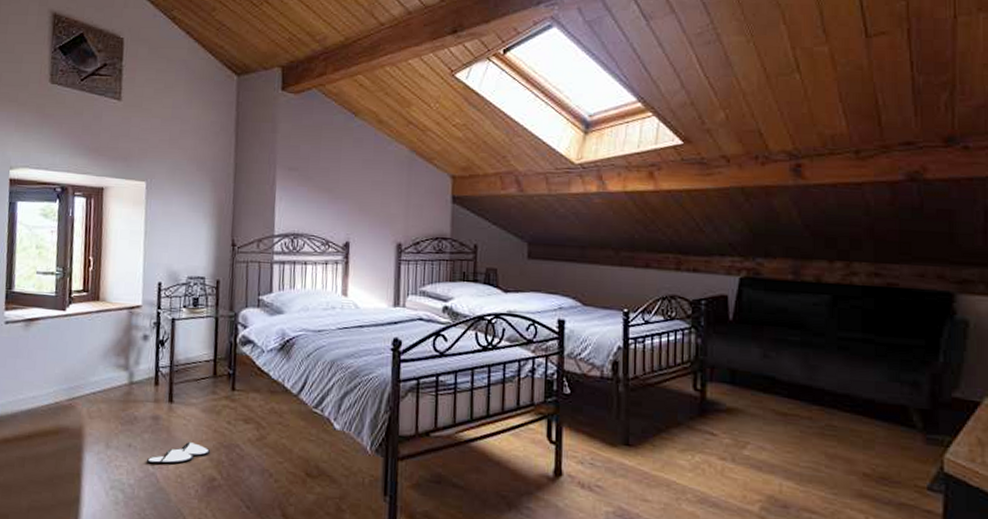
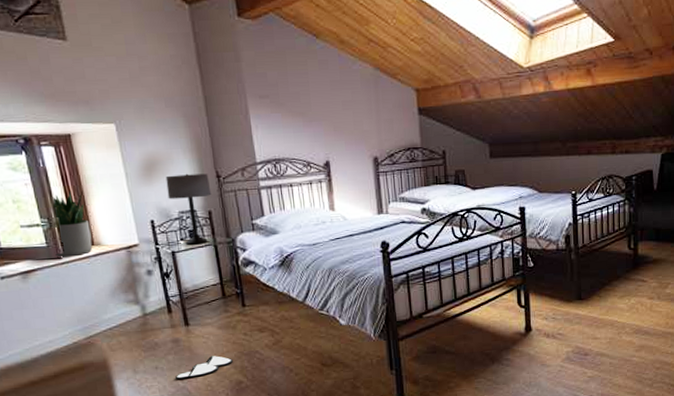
planter: none [61,243,102,310] -> present [50,190,93,258]
table lamp: none [180,238,224,314] -> present [165,173,212,245]

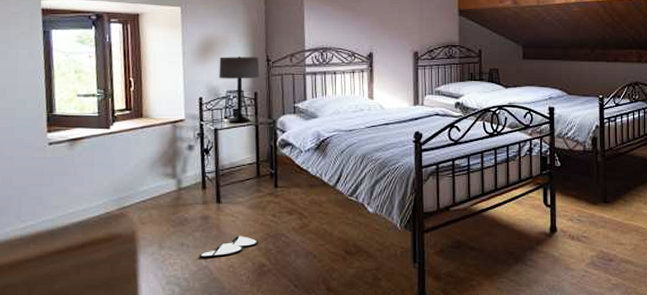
planter: present [50,190,93,258] -> none [105,65,142,128]

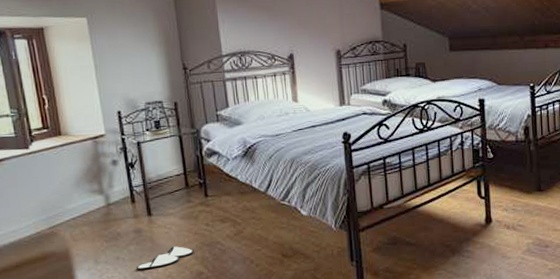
table lamp: present [219,56,260,123] -> none [133,65,178,135]

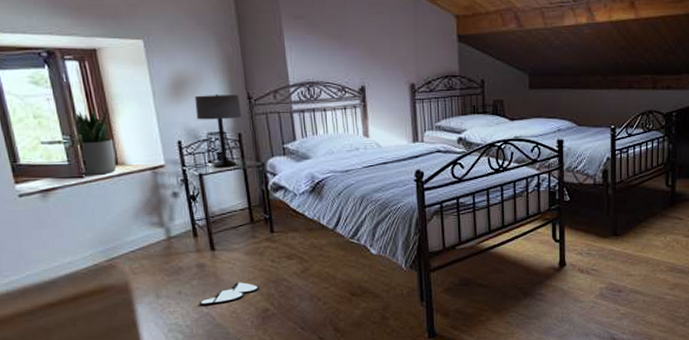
planter: none [21,82,60,148] -> present [73,107,117,176]
table lamp: none [133,65,178,135] -> present [194,93,242,167]

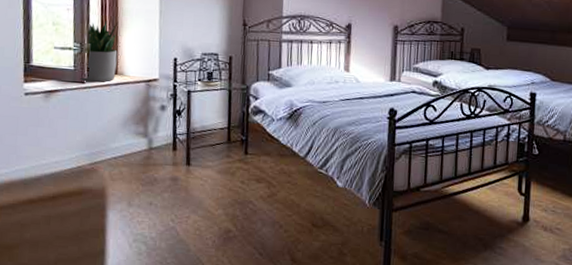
table lamp: present [194,93,242,167] -> none [194,18,236,87]
slippers: present [200,282,259,306] -> none [167,200,225,220]

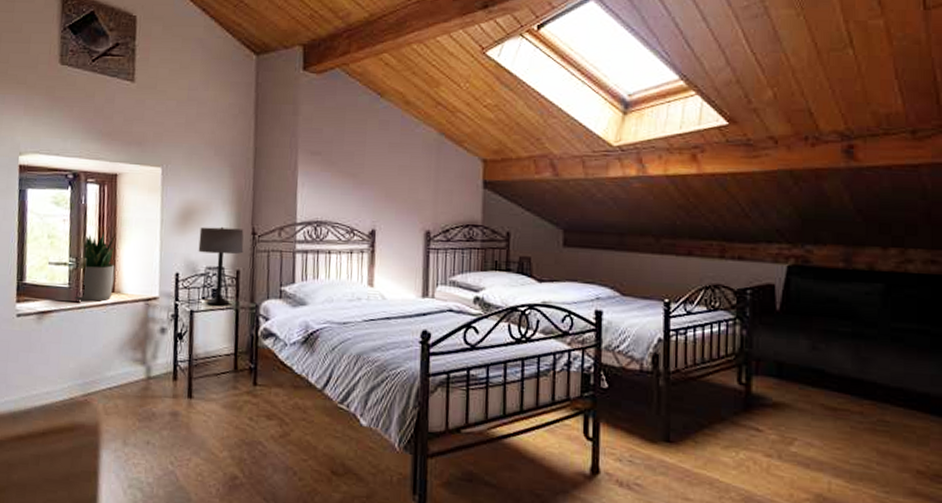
table lamp: none [194,18,236,87] -> present [198,226,244,306]

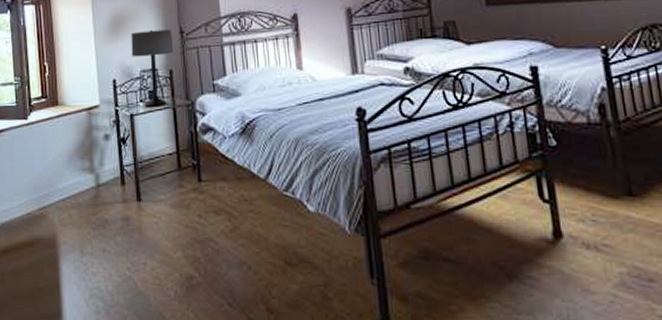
planter: present [75,232,117,302] -> none [23,48,57,118]

